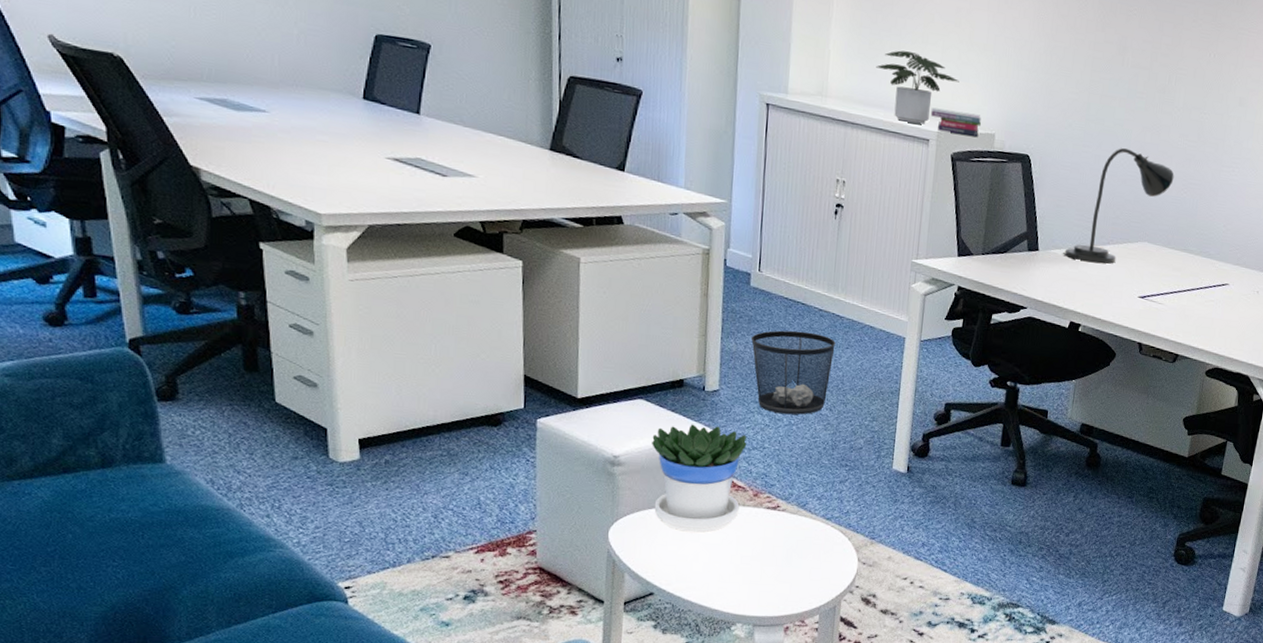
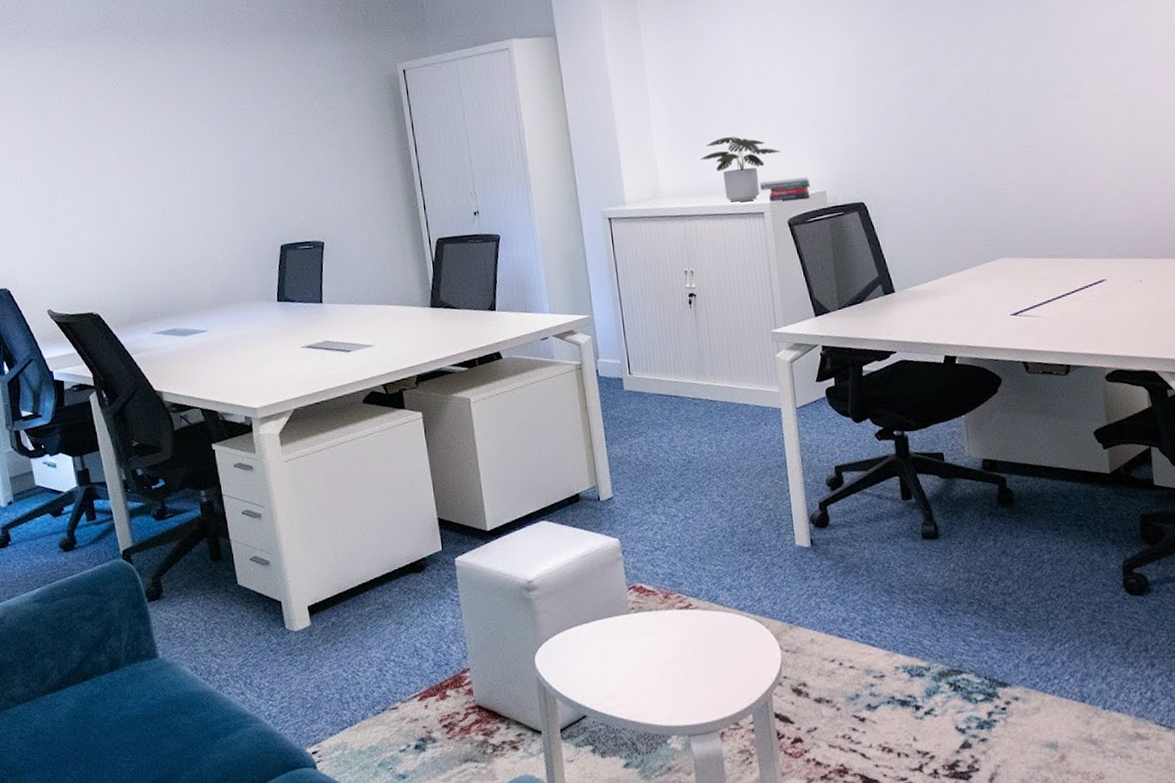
flowerpot: present [652,424,747,534] -> none [559,533,654,648]
waste bin: present [750,330,836,415] -> none [633,422,716,510]
desk lamp: present [1063,148,1174,264] -> none [921,171,1018,293]

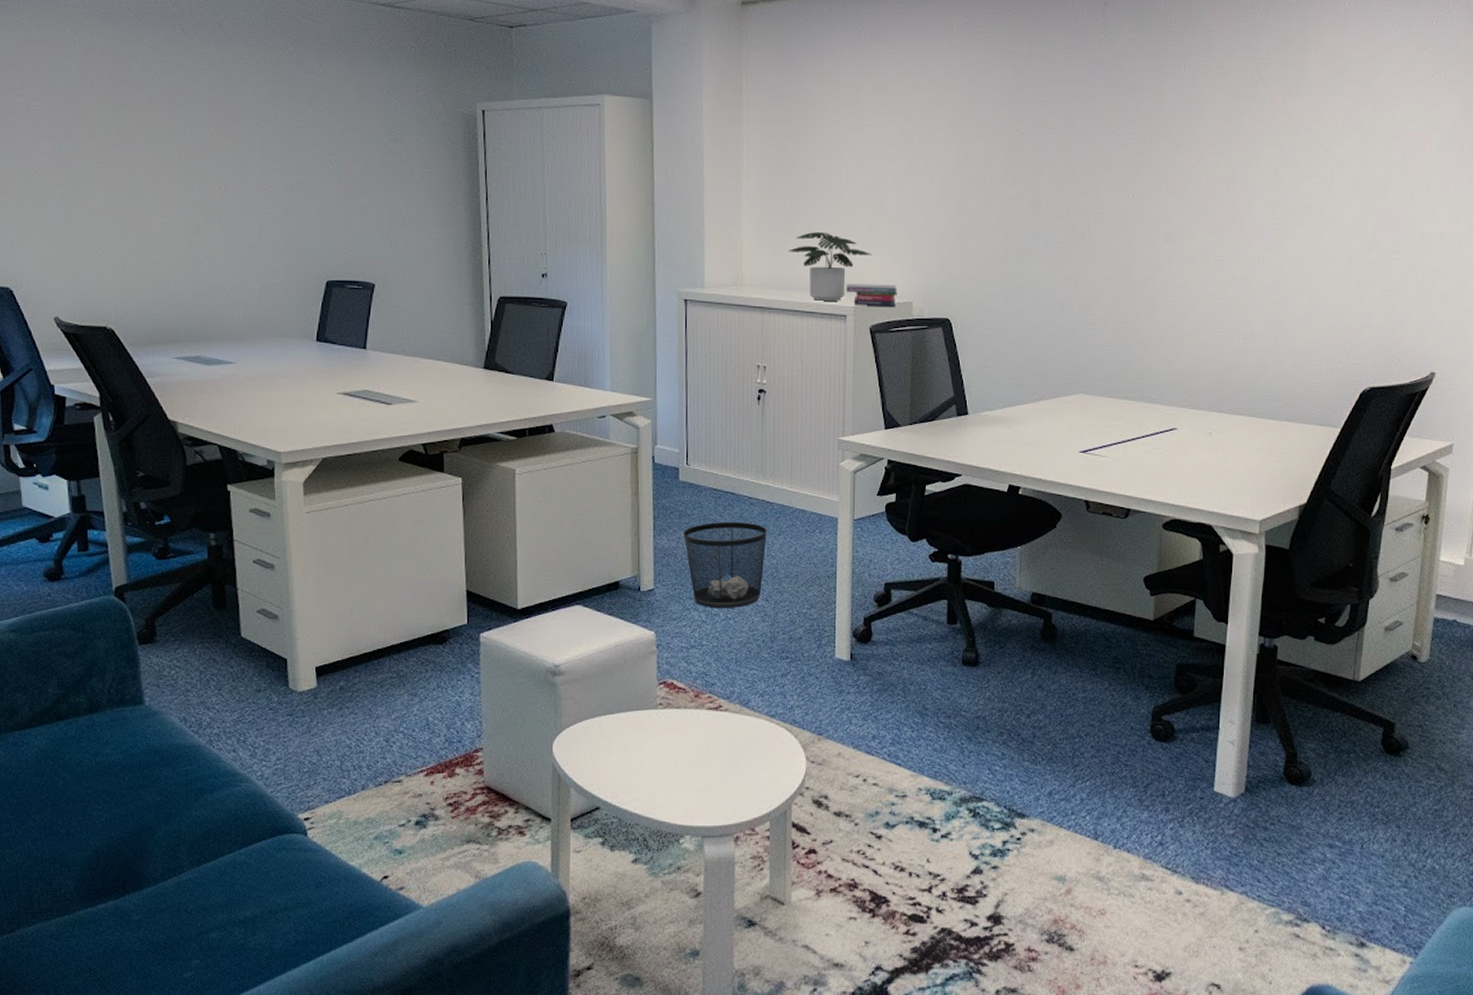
waste bin: none [633,422,716,510] -> present [682,521,767,609]

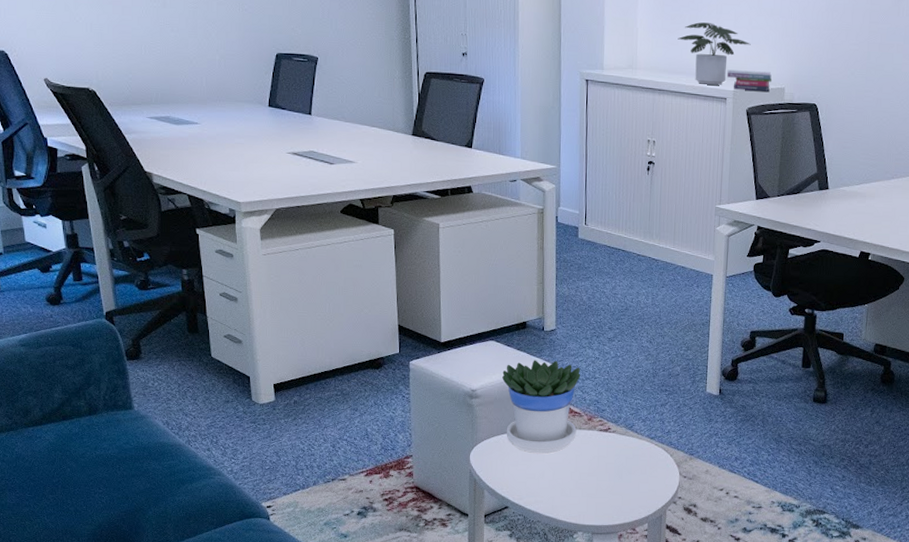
flowerpot: none [591,626,685,741] -> present [502,360,581,455]
waste bin: present [682,521,767,609] -> none [580,274,653,348]

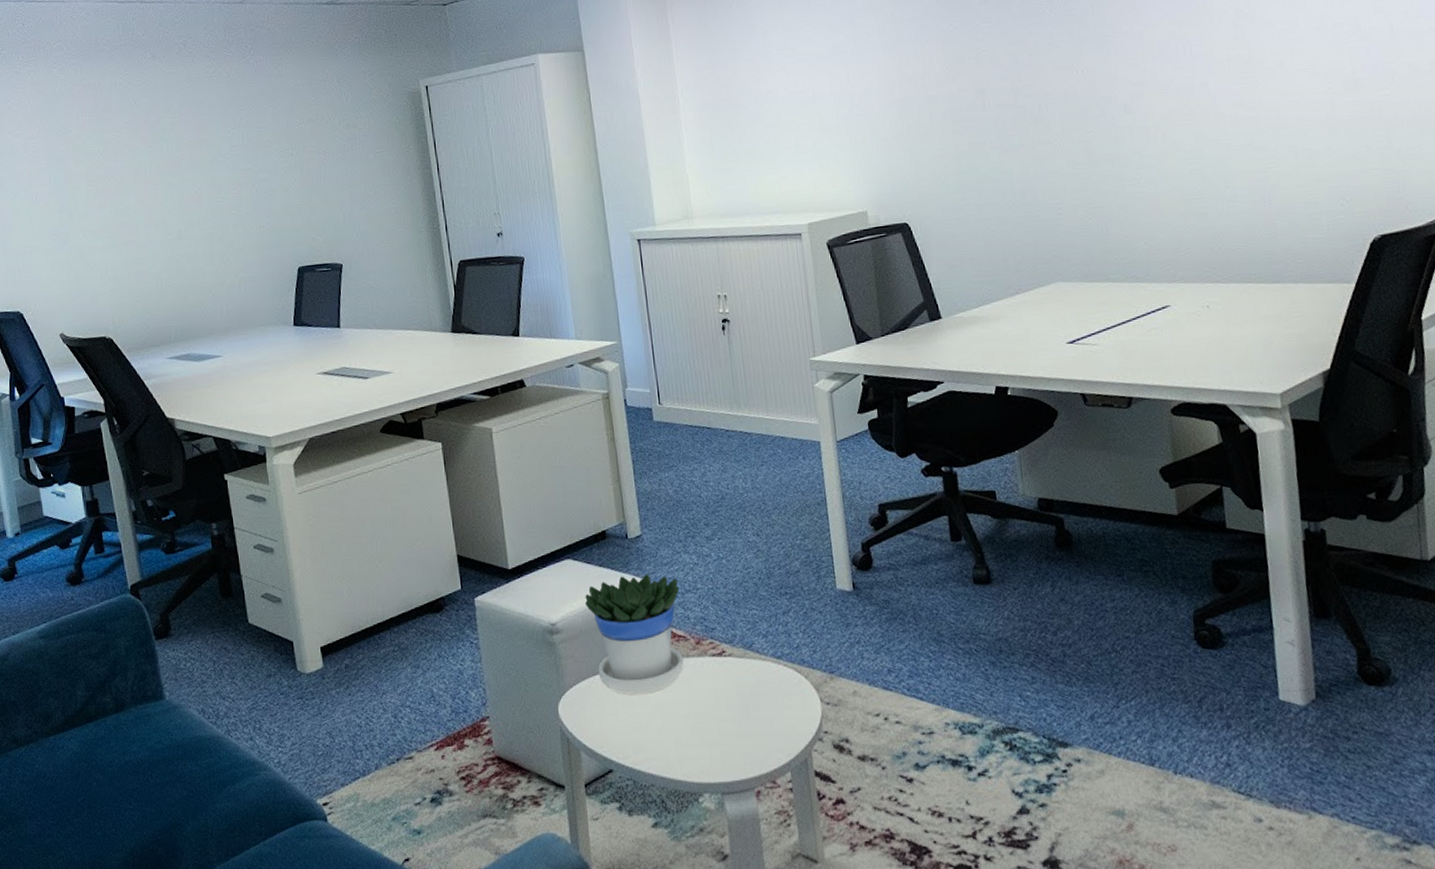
potted plant: present [678,22,751,85] -> none [734,154,819,223]
books: present [727,69,772,91] -> none [796,196,851,222]

